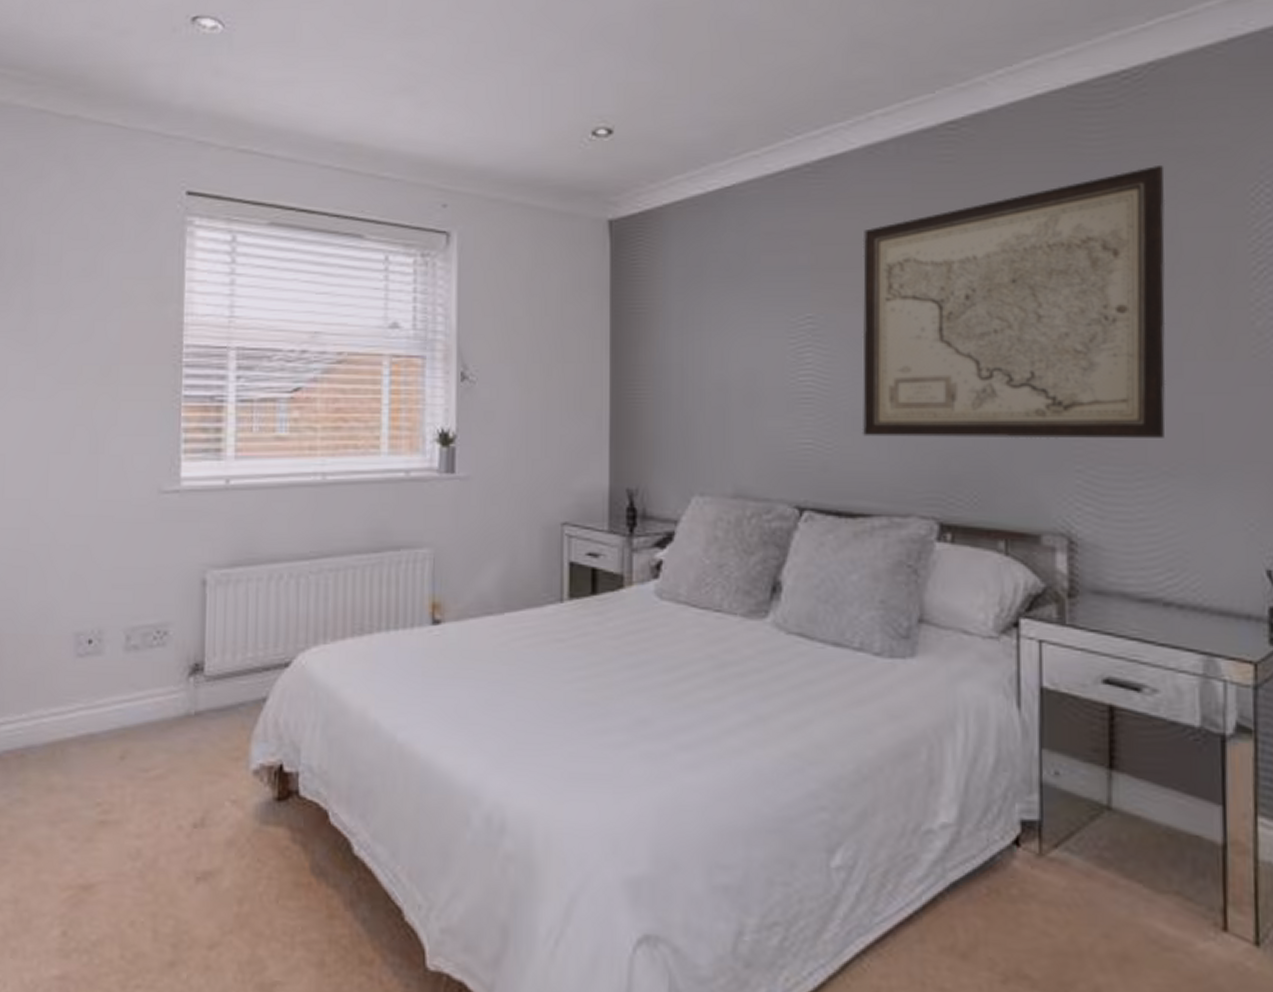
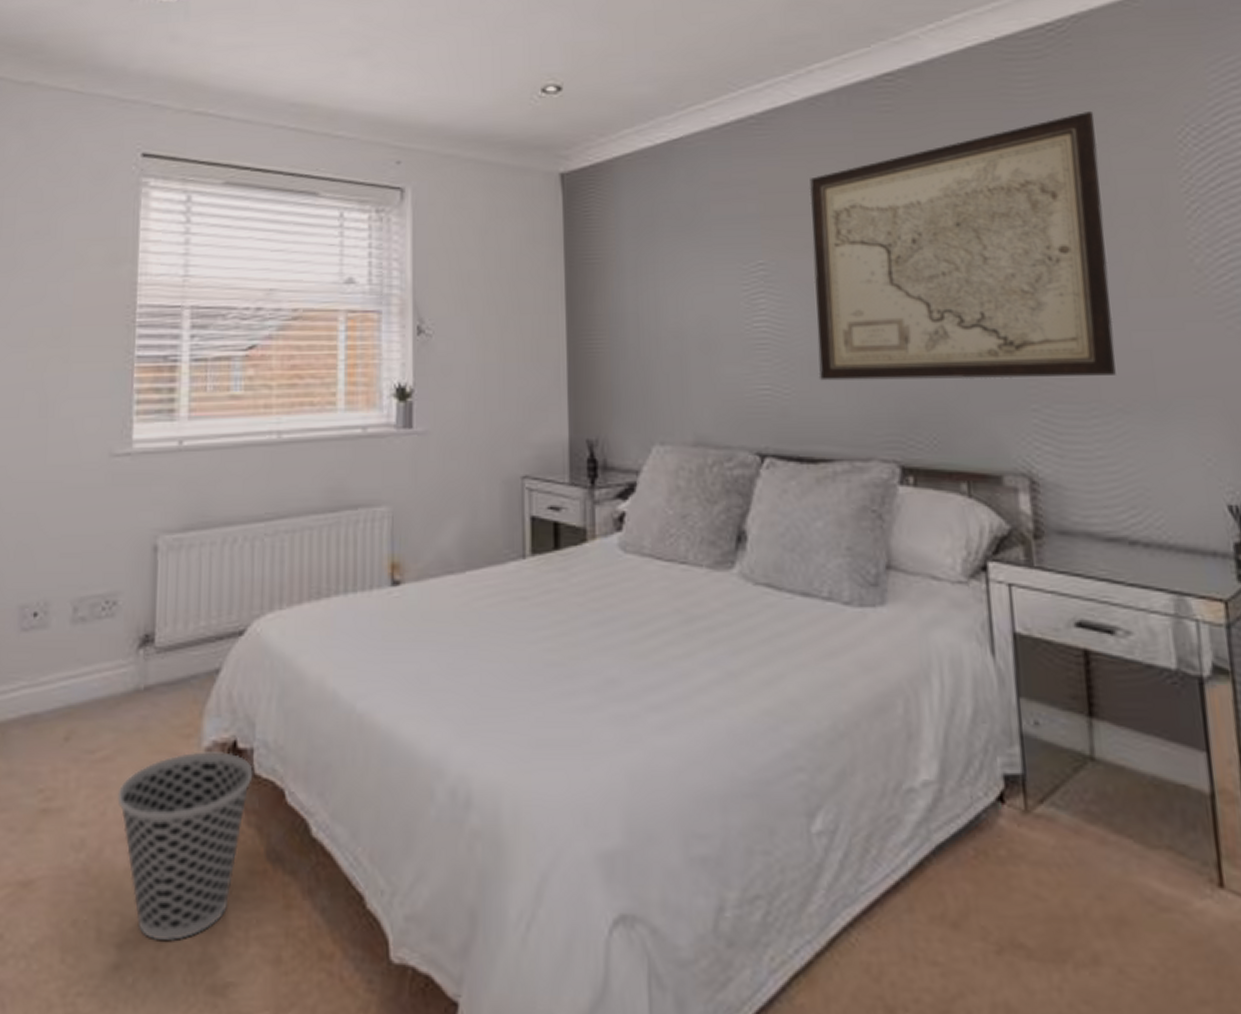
wastebasket: none [171,773,298,943] -> present [117,751,253,940]

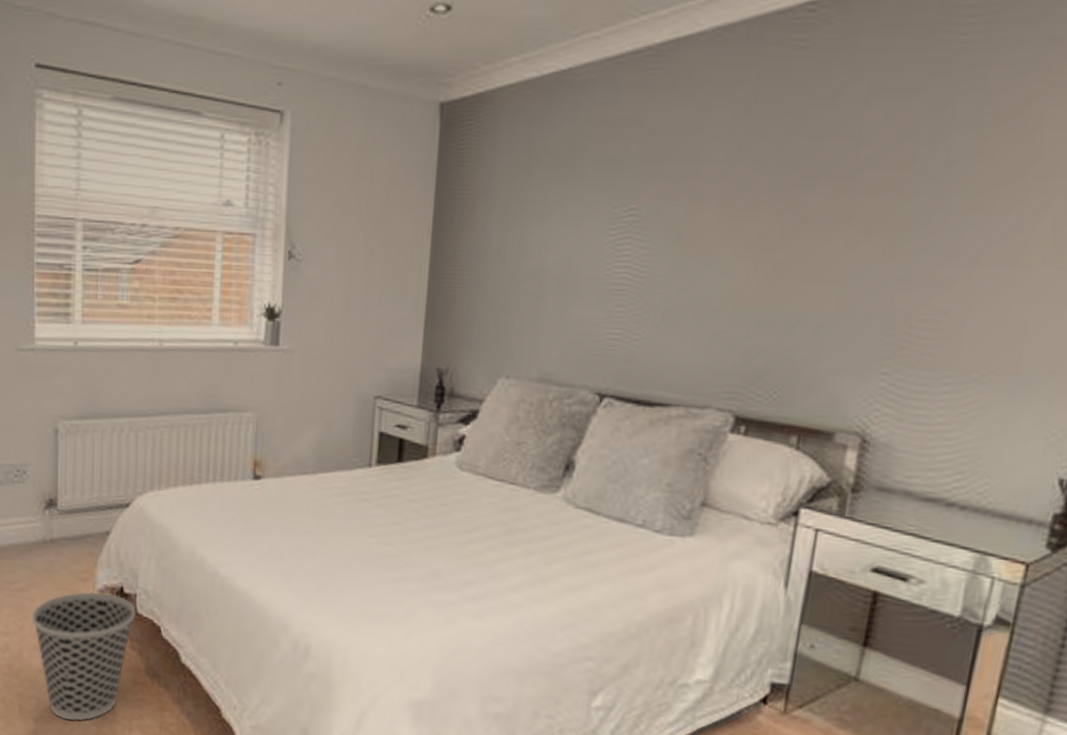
wall art: present [809,110,1116,381] -> none [670,54,1040,345]

